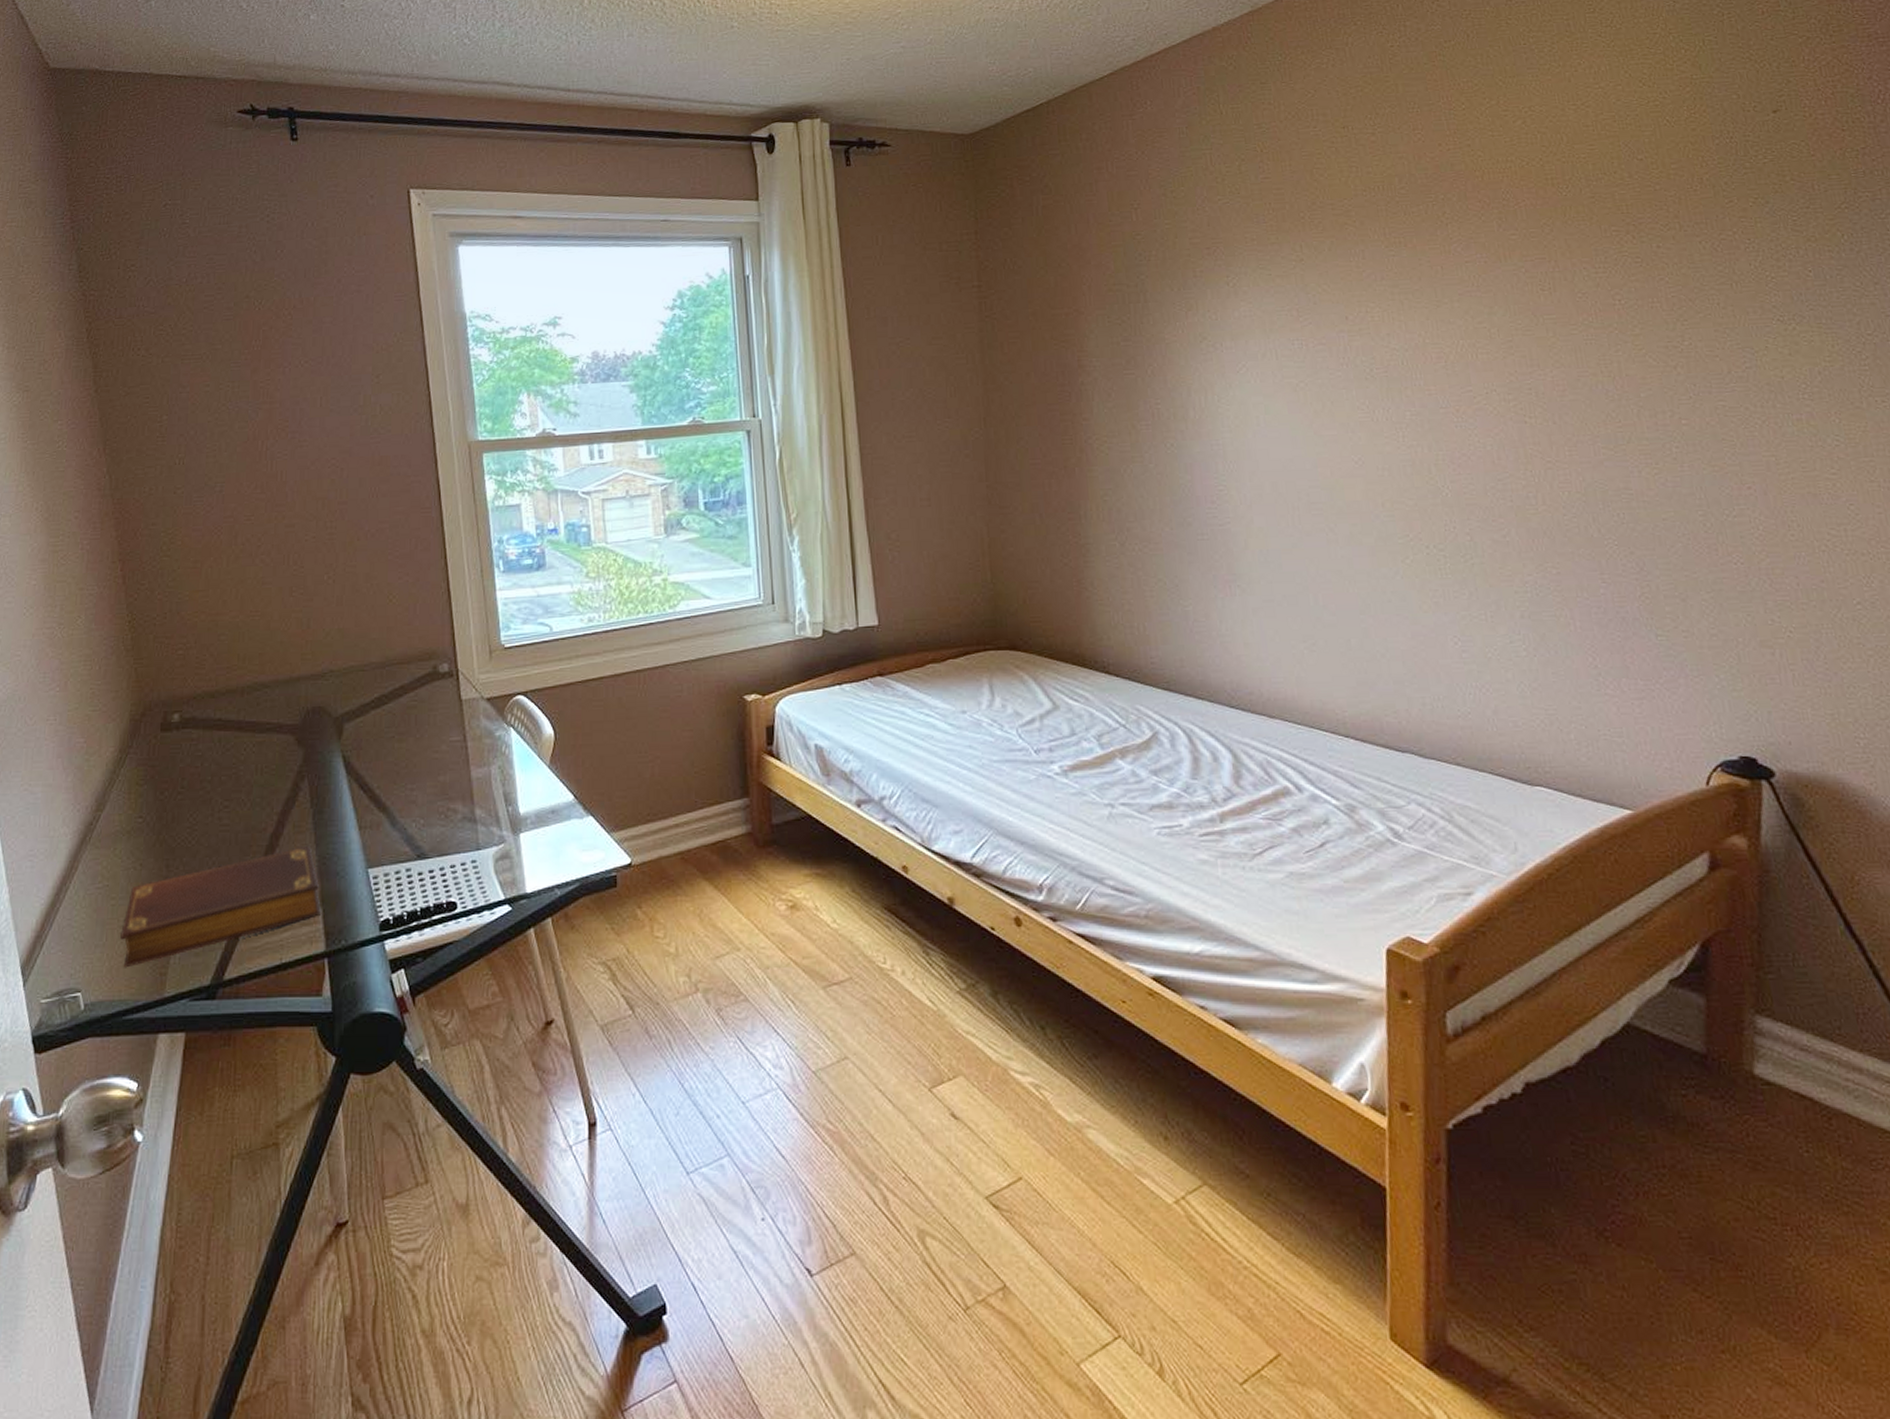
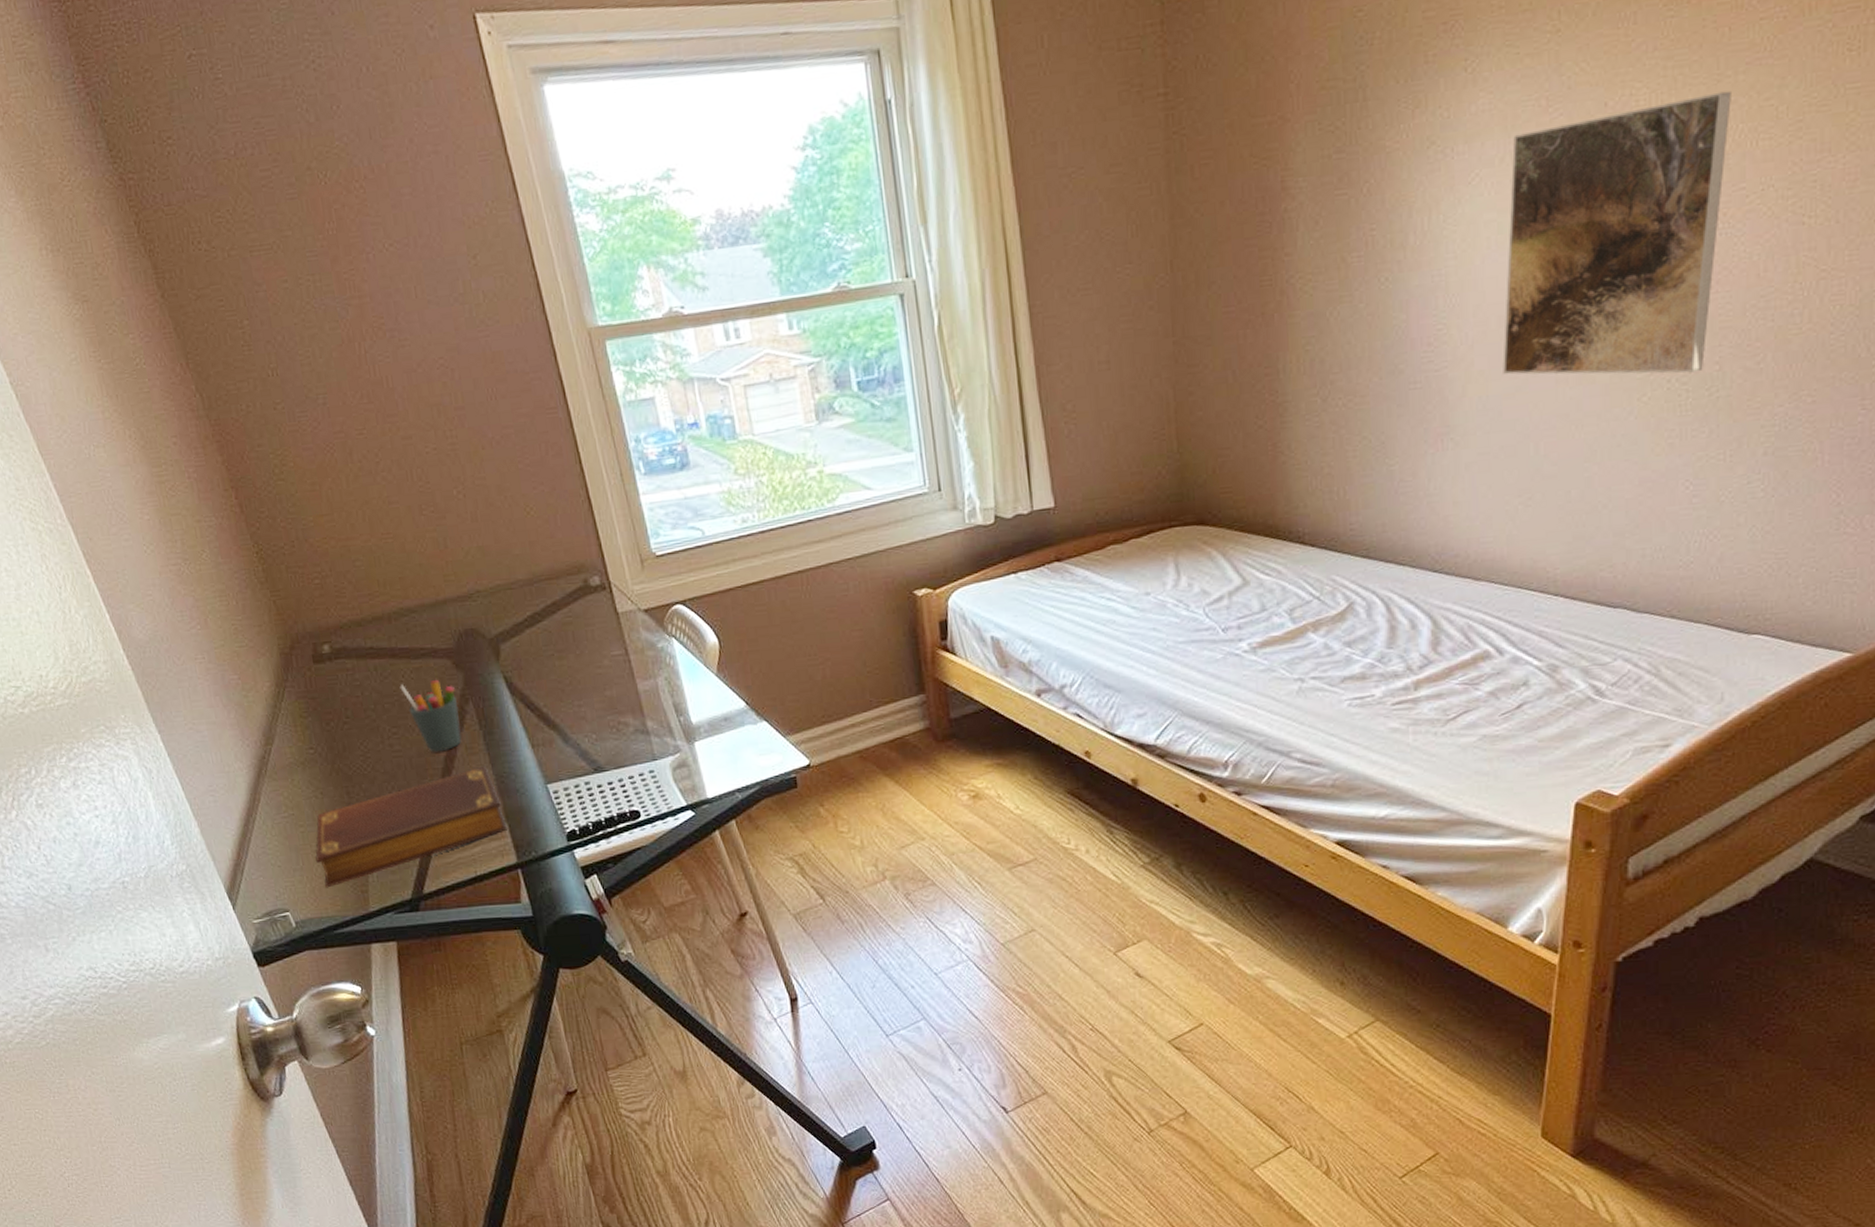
pen holder: none [239,755,294,829] -> present [399,680,462,753]
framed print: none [1272,314,1456,541] -> present [1503,90,1731,375]

